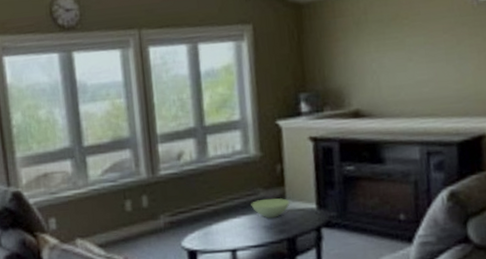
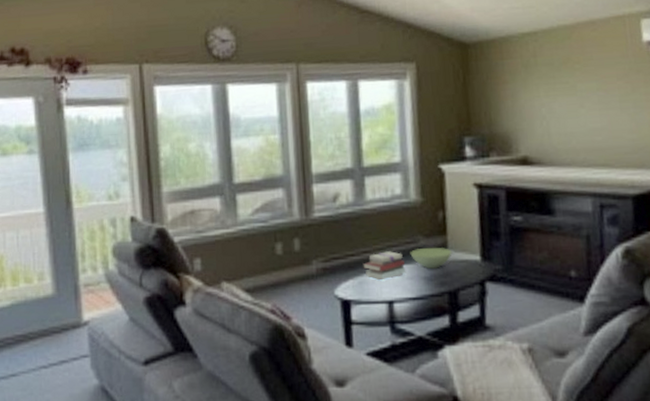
books: none [207,203,248,231] -> present [363,251,406,281]

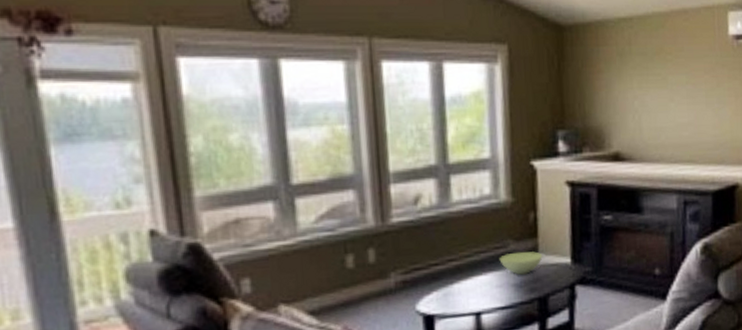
books: present [363,251,406,281] -> none [448,258,495,291]

